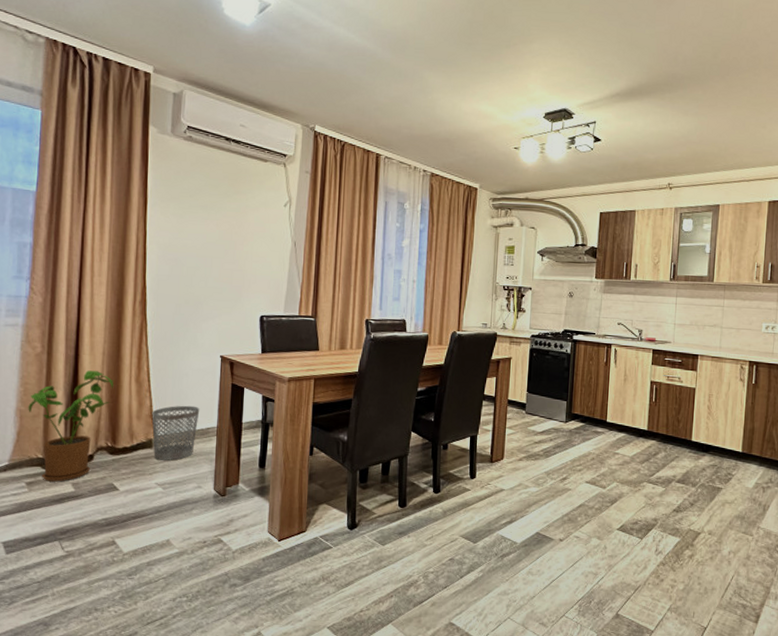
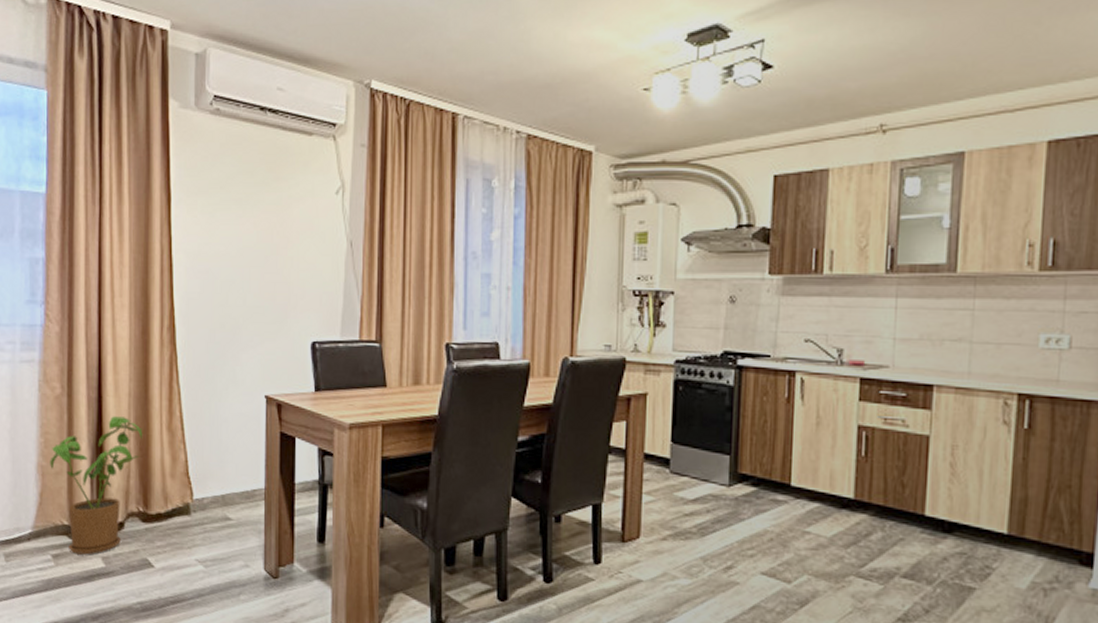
wastebasket: present [151,405,200,461] -> none [187,460,244,532]

